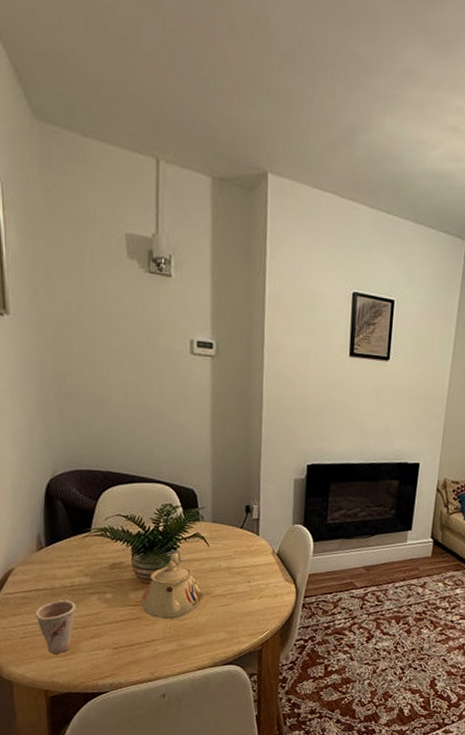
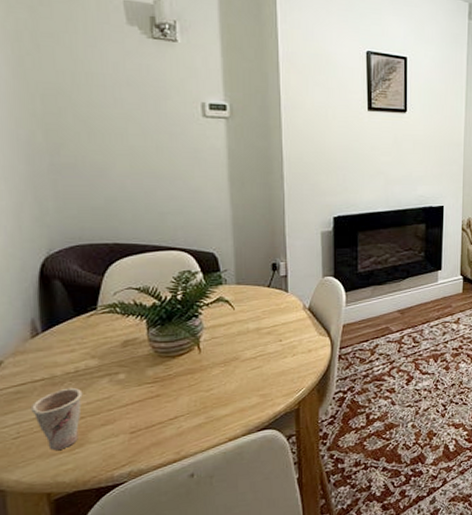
teapot: present [141,553,204,620] -> none [160,321,231,393]

